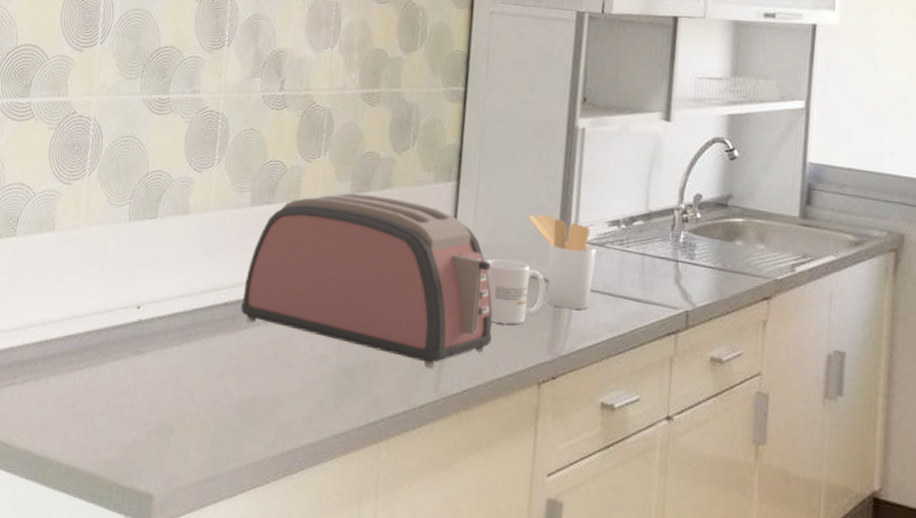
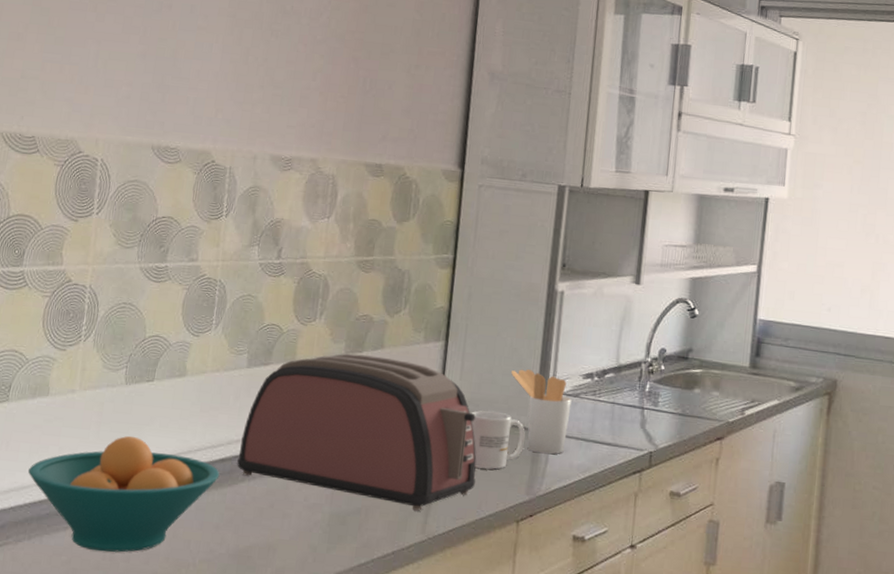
fruit bowl: none [35,275,223,399] -> present [28,435,220,553]

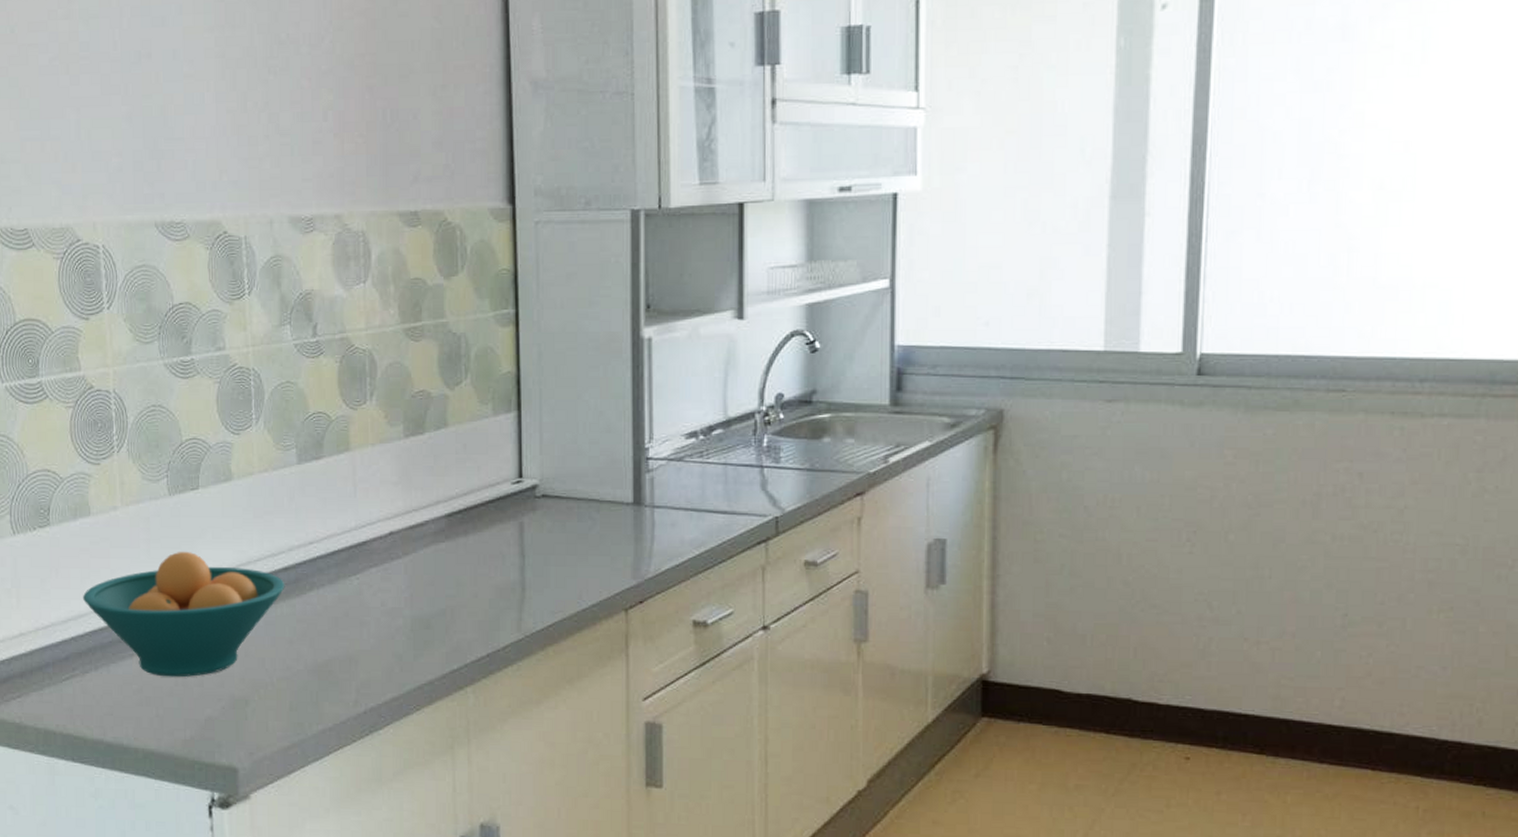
toaster: present [237,353,477,511] -> none [302,437,572,607]
mug: present [471,410,525,470] -> none [558,486,624,553]
utensil holder: present [510,368,572,455] -> none [598,433,675,531]

